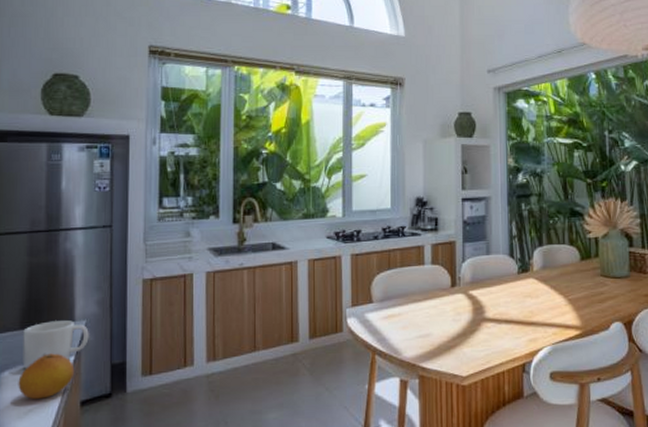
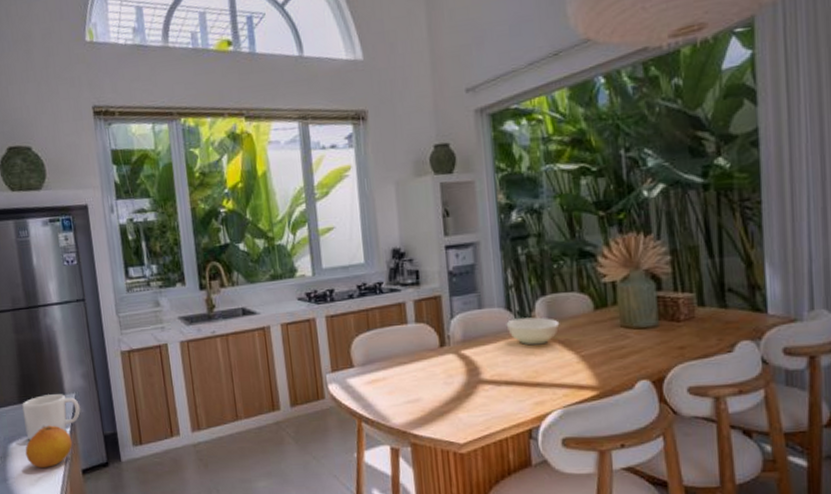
bowl: none [509,264,553,289] -> present [506,317,560,346]

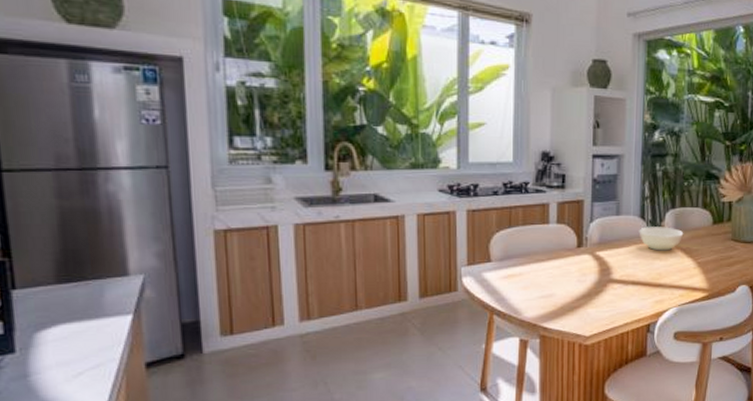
mug: present [22,394,80,440] -> none [61,275,150,328]
fruit: present [25,425,73,468] -> none [60,311,135,361]

